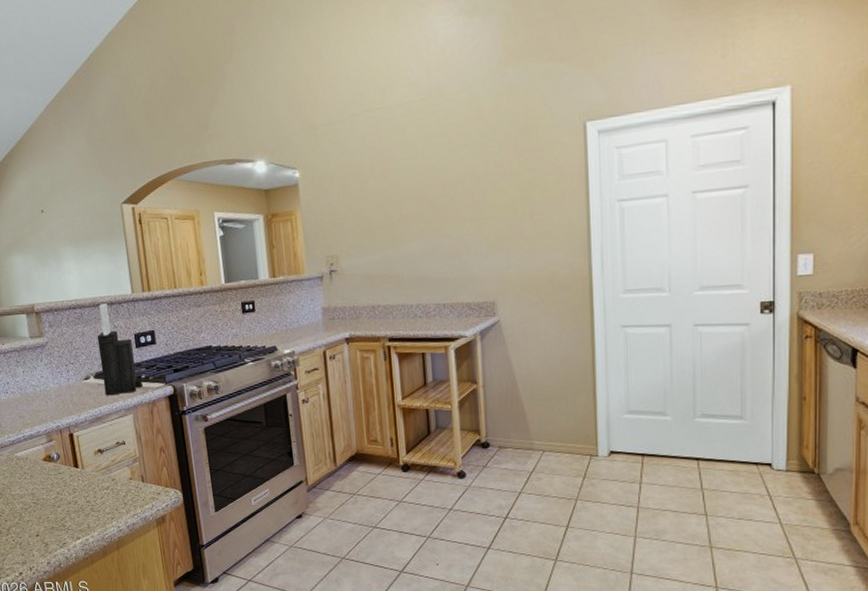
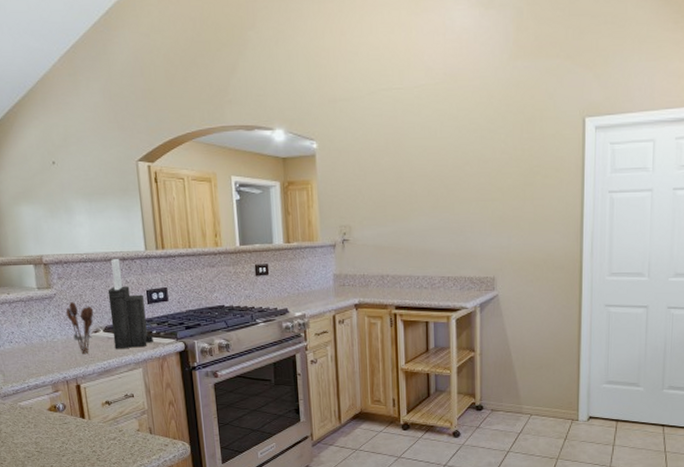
utensil holder: none [57,348,85,403] -> present [65,301,94,355]

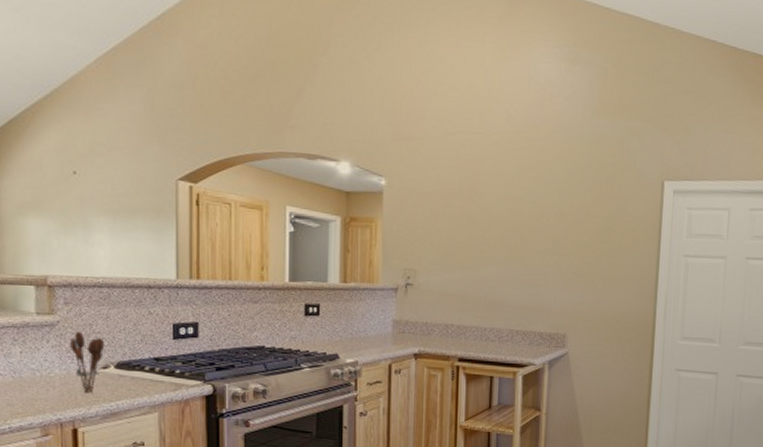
knife block: present [107,259,153,349] -> none [125,286,175,390]

